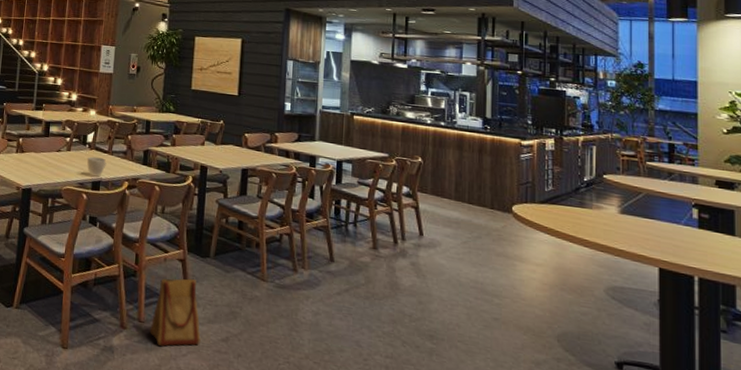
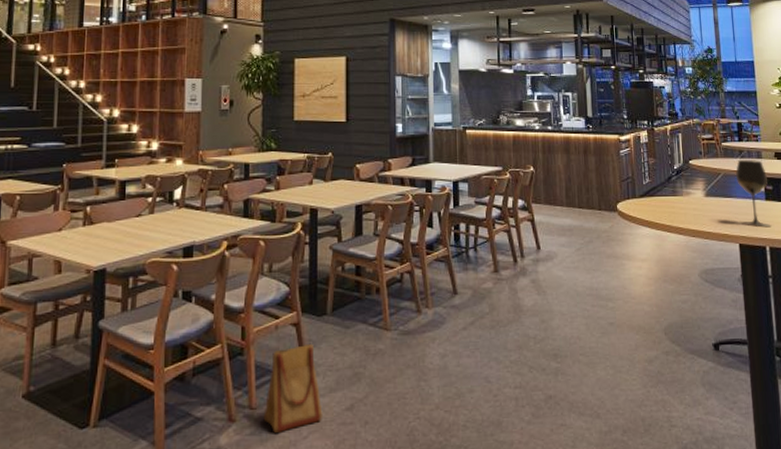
cup: present [86,156,107,177] -> none [175,216,200,241]
wineglass: none [662,181,703,258] -> present [736,159,771,228]

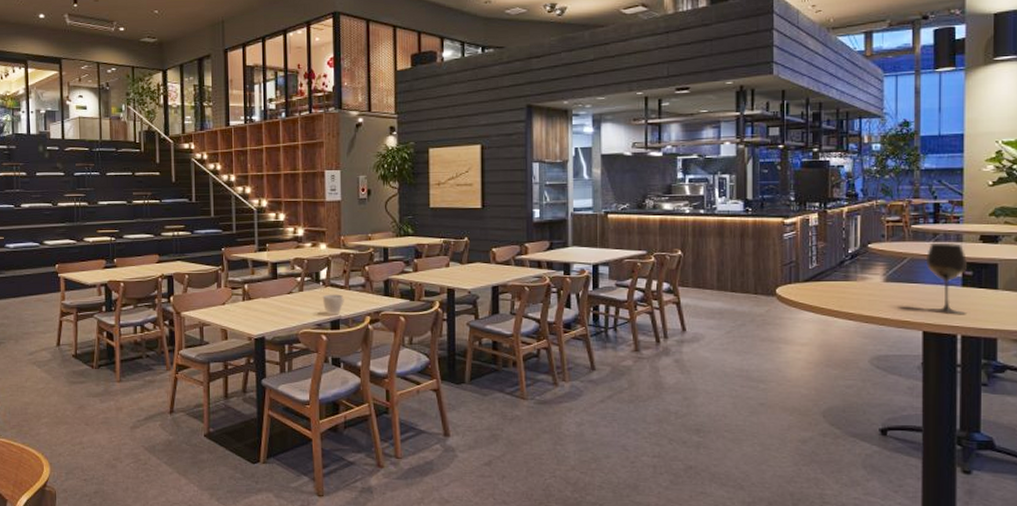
cup: none [175,216,200,241] -> present [322,294,344,315]
shopping bag: present [263,343,323,434] -> none [408,407,463,480]

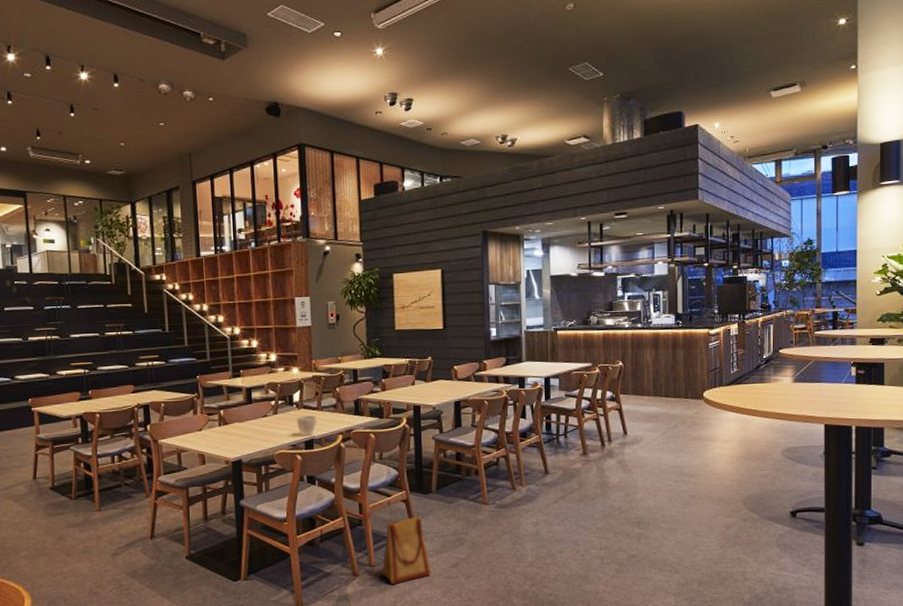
shopping bag: none [408,407,463,480] -> present [382,515,432,585]
wineglass: present [926,242,967,315] -> none [827,346,859,409]

